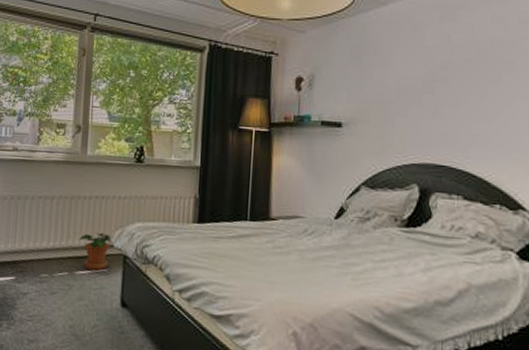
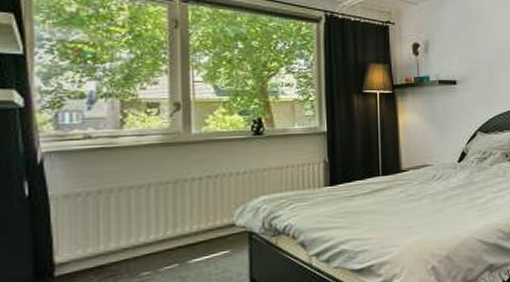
potted plant: present [79,232,112,271] -> none [190,212,232,255]

